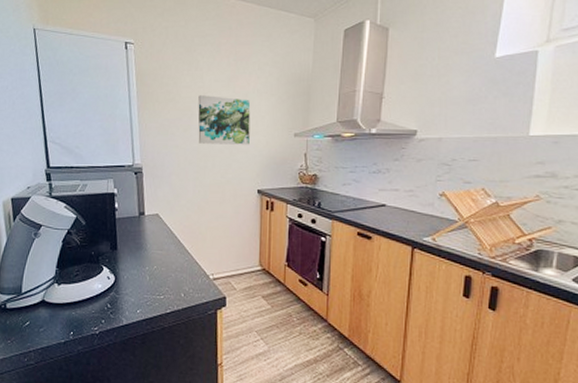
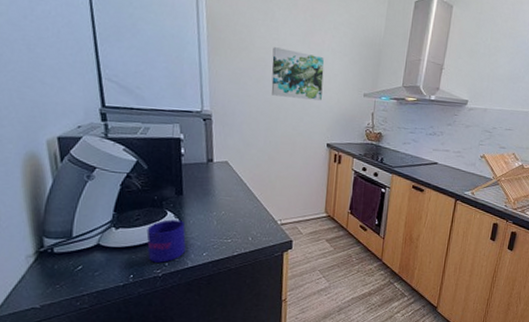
mug: none [85,275,121,320] -> present [146,219,186,263]

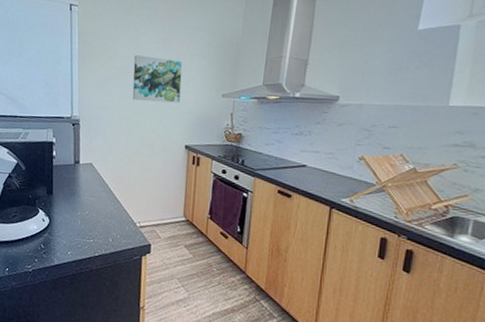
mug: present [146,219,186,263] -> none [21,217,53,259]

